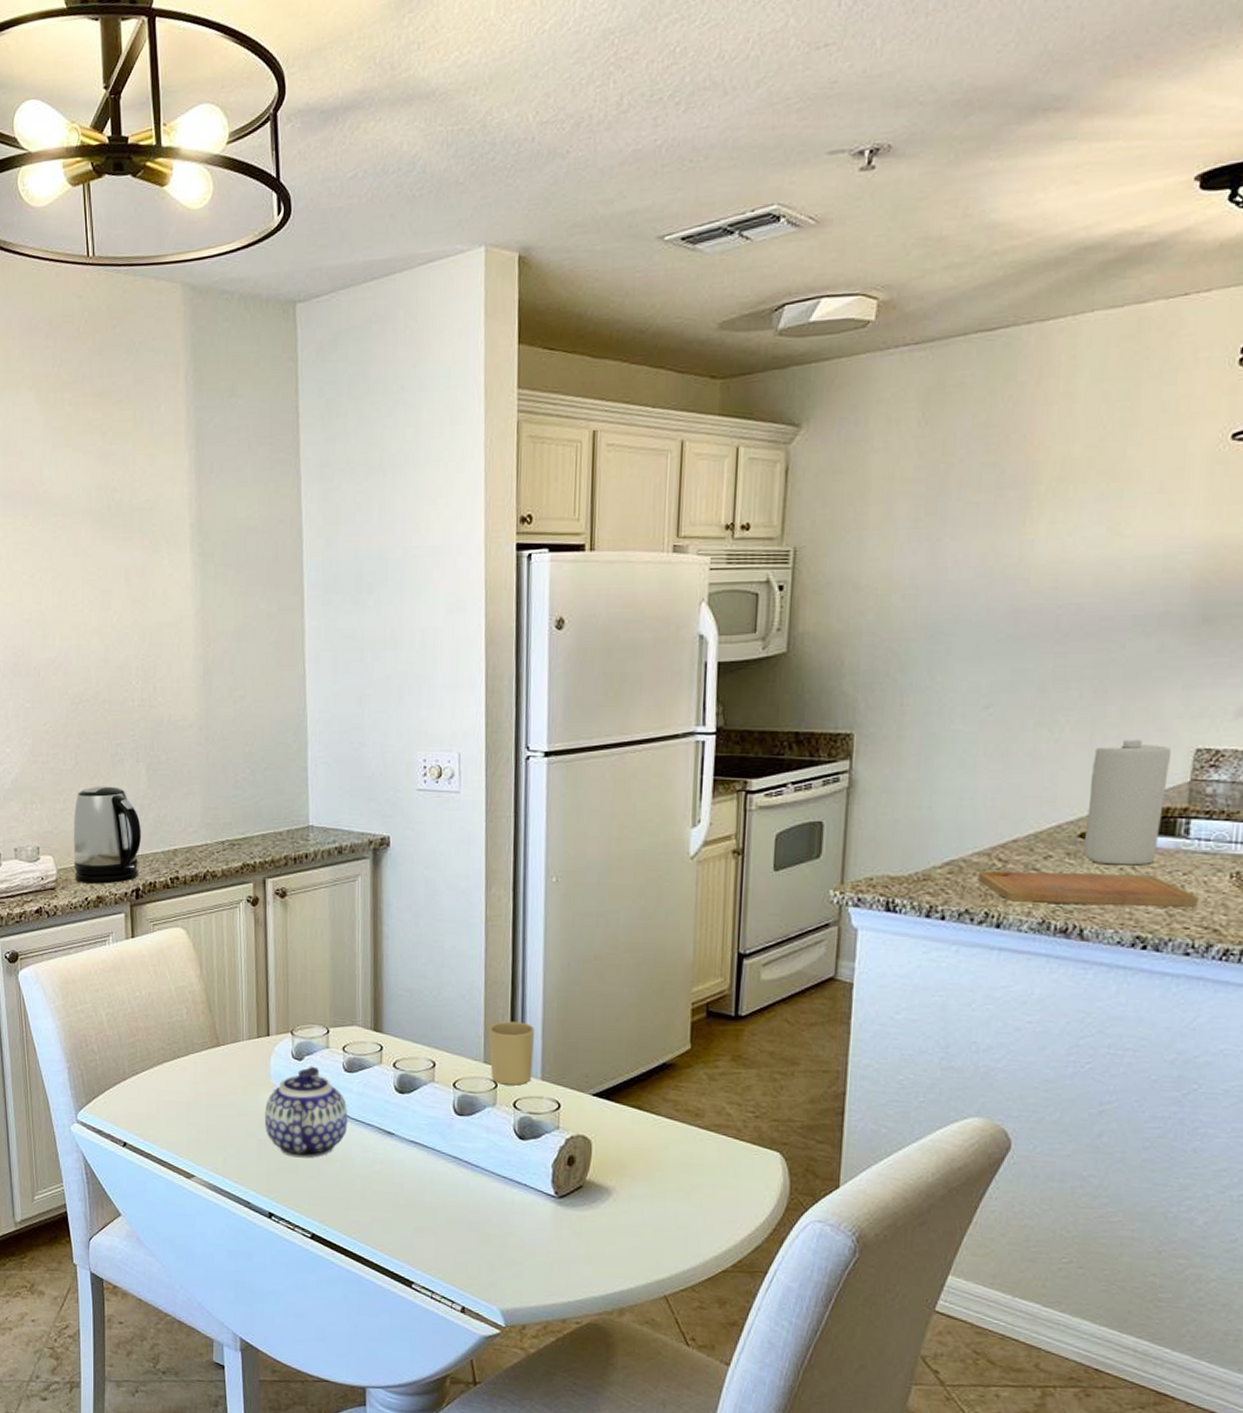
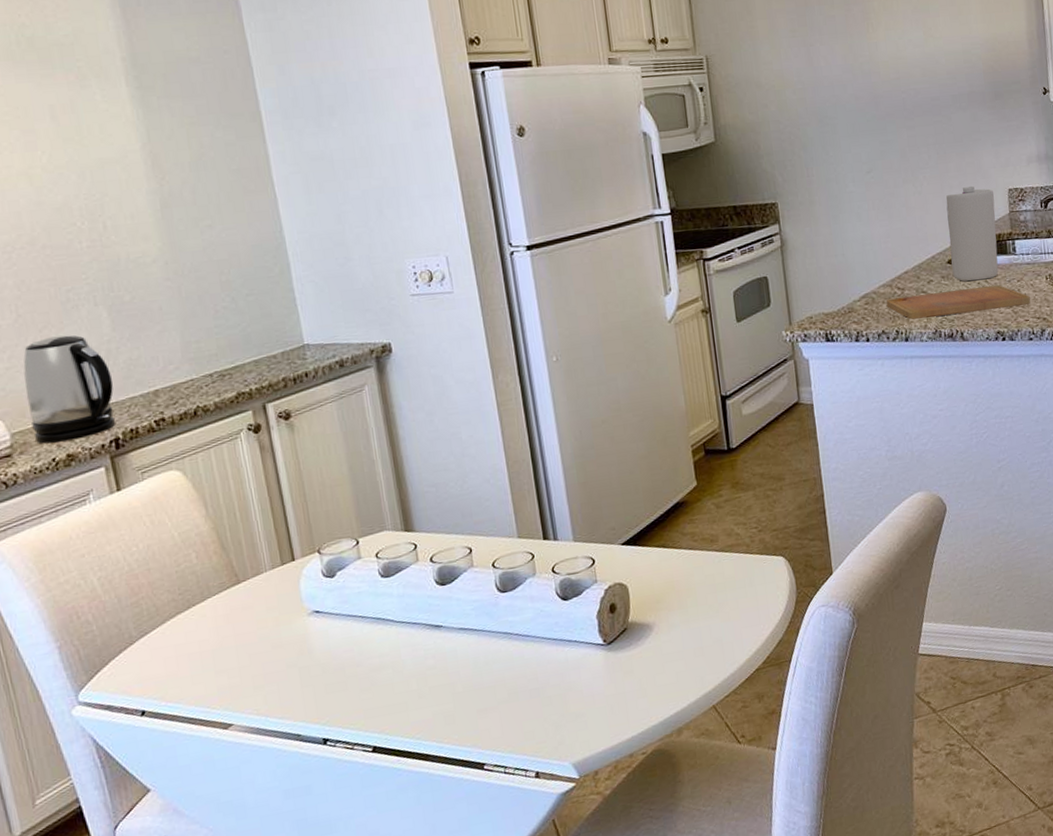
teapot: present [264,1066,348,1158] -> none [301,580,394,676]
mug: present [488,1021,534,1086] -> none [517,492,565,555]

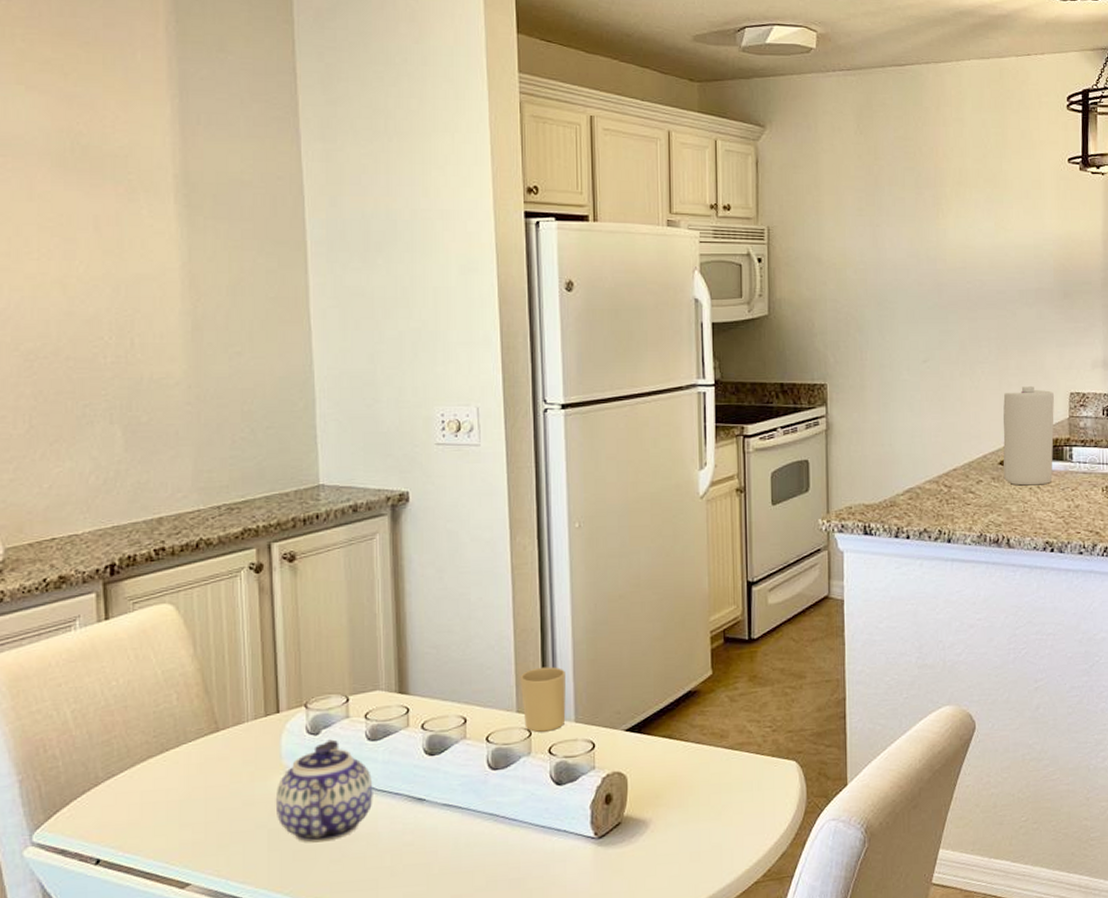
kettle: present [23,335,116,444] -> none [26,451,116,563]
teapot: none [301,580,394,676] -> present [275,739,373,843]
mug: none [517,492,565,555] -> present [520,666,566,732]
cutting board: present [886,285,1031,320] -> none [931,492,1084,520]

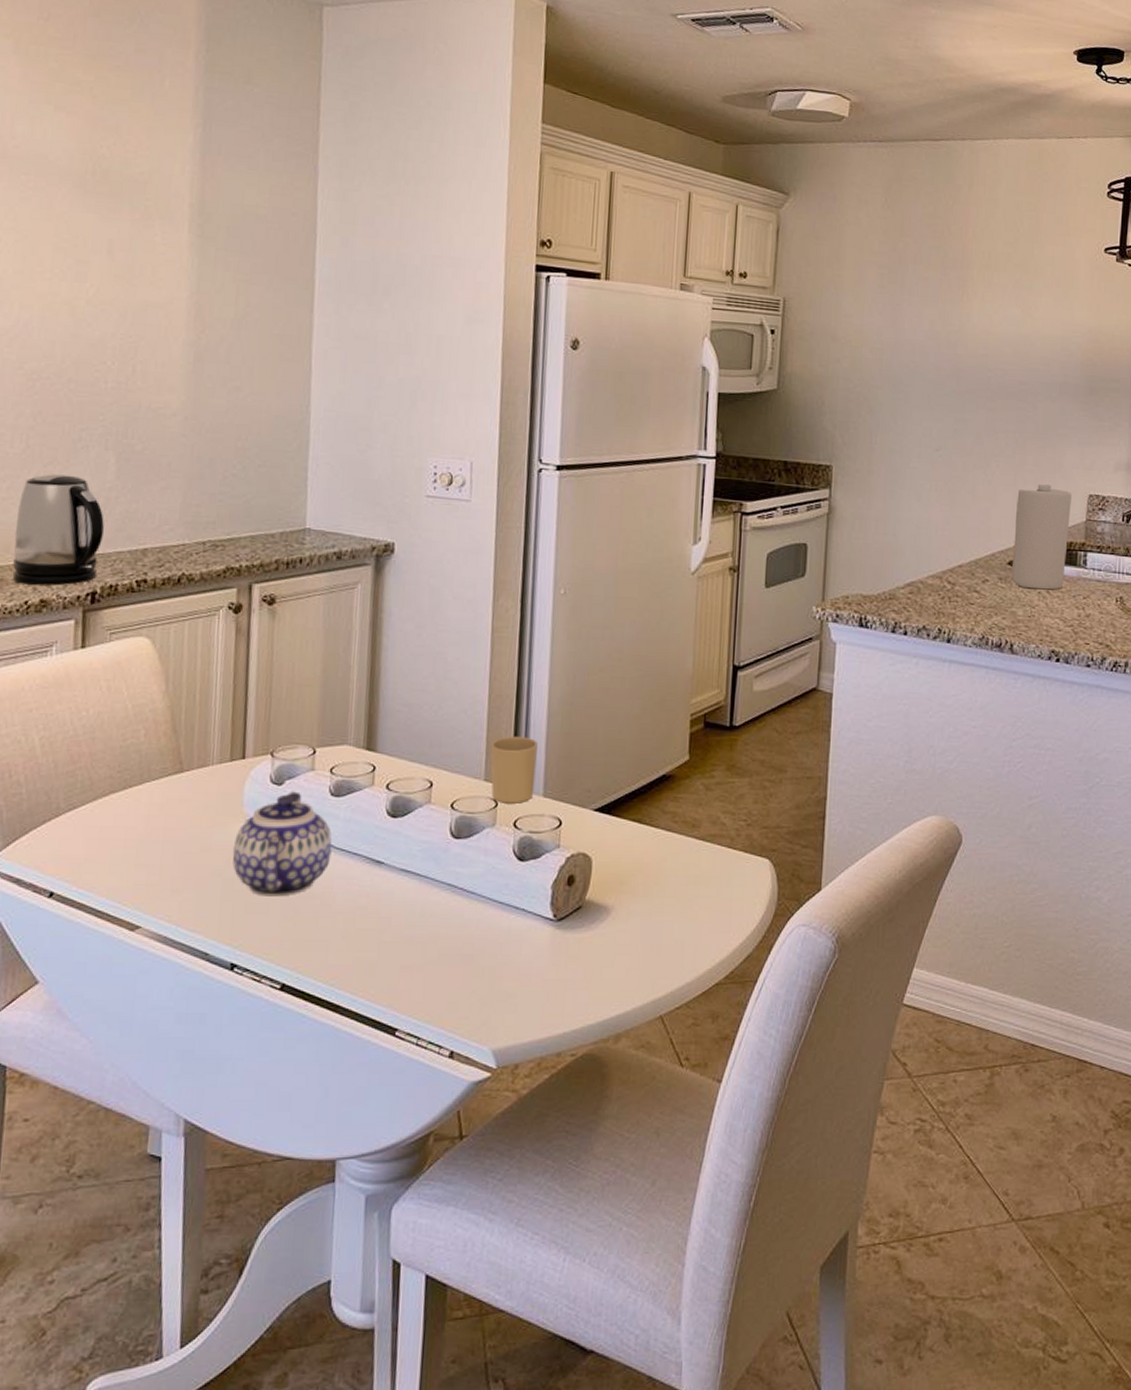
kettle: none [26,451,116,563] -> present [13,474,104,587]

